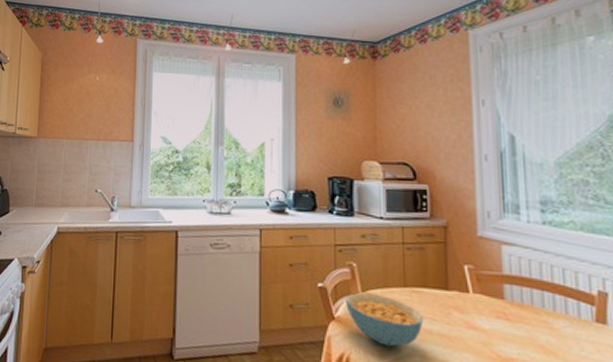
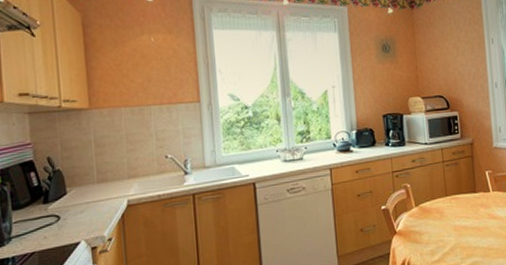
cereal bowl: present [346,292,424,347] -> none [404,206,461,246]

